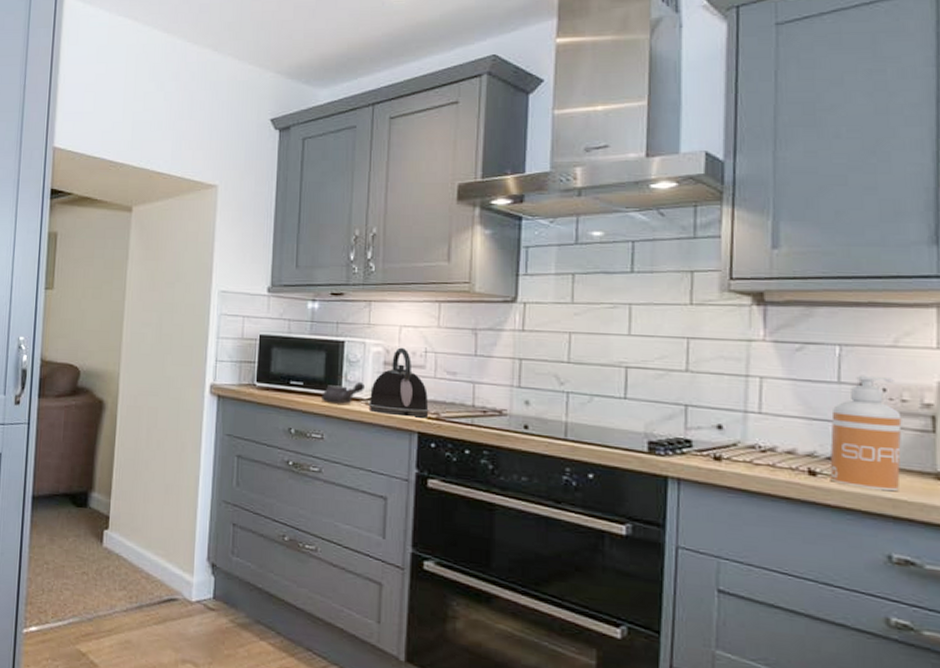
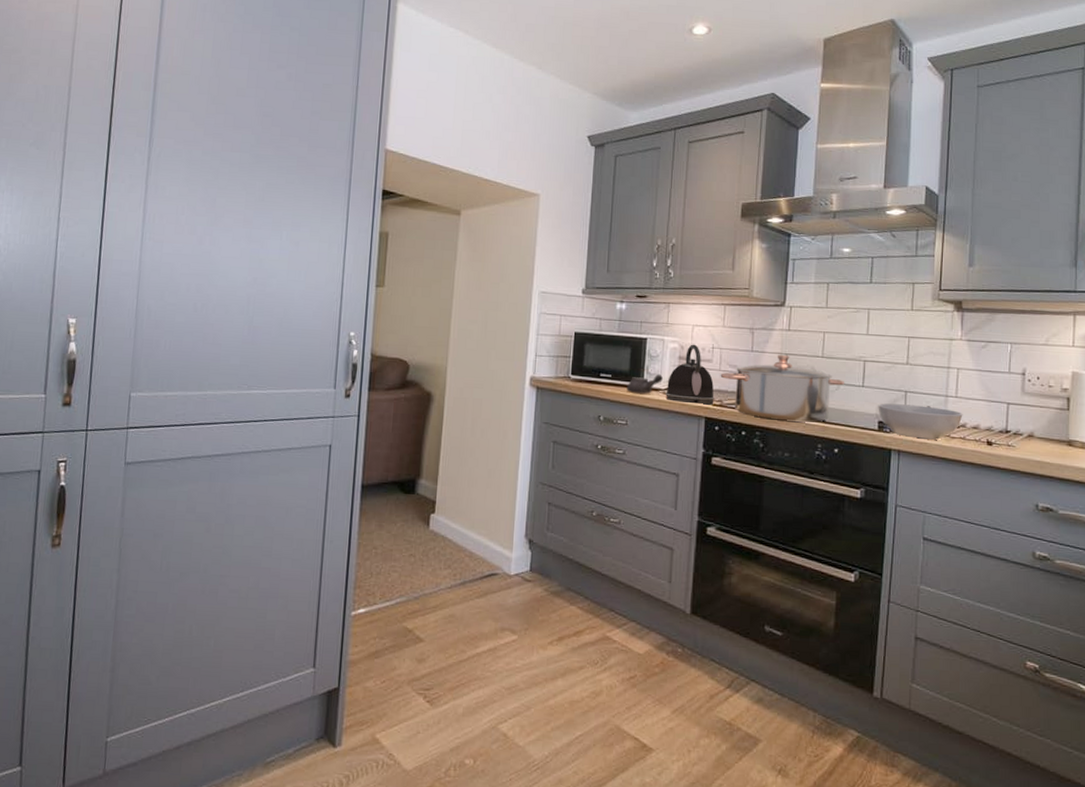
cooking pot: none [436,359,601,442] -> present [720,354,845,423]
bowl: none [647,419,771,467] -> present [878,403,963,440]
soap dispenser: present [829,376,902,492] -> none [1001,368,1048,456]

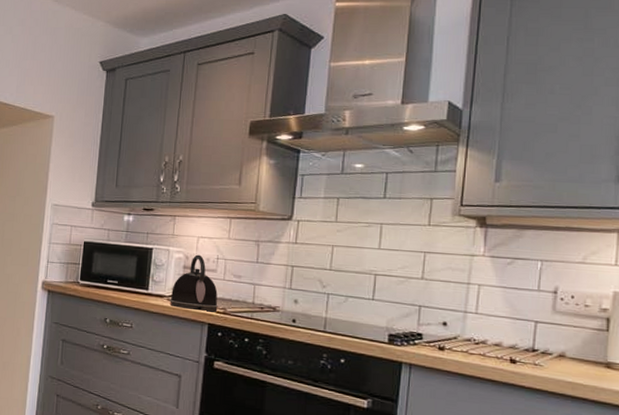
teapot: present [627,374,663,395] -> none [132,281,167,301]
cooking pot: present [720,354,845,423] -> none [224,266,354,333]
bowl: present [878,403,963,440] -> none [388,316,484,355]

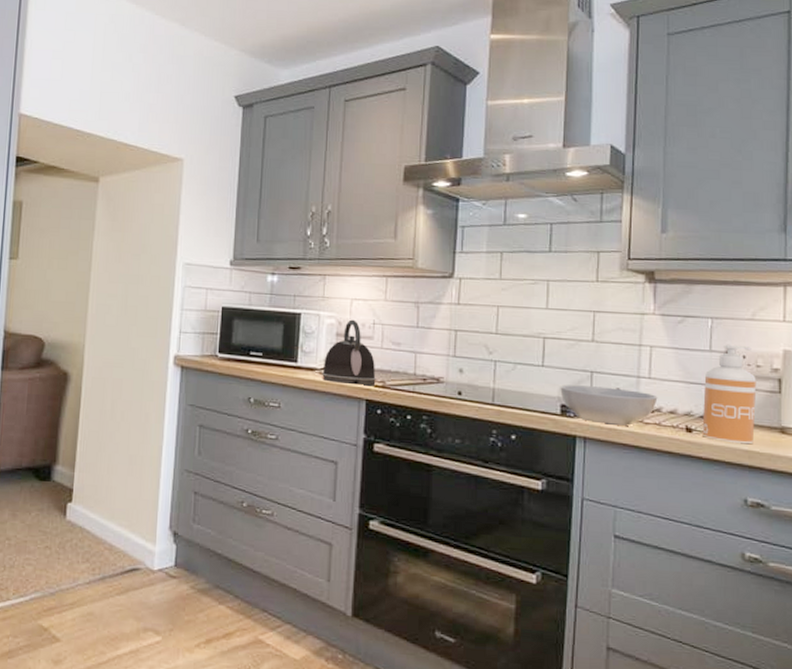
bowl: none [388,316,484,355] -> present [560,384,658,426]
soap dispenser: none [526,286,584,377] -> present [702,345,757,445]

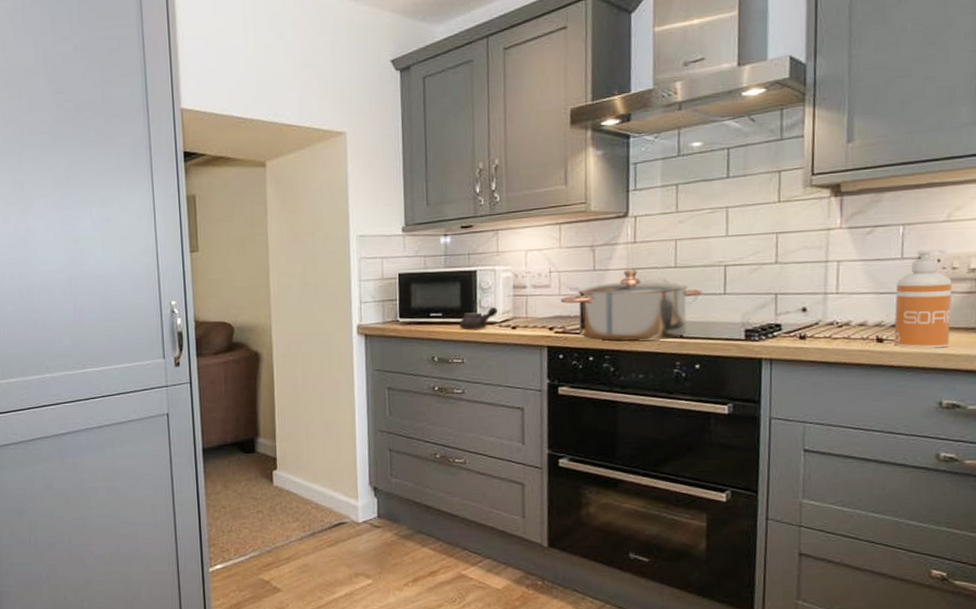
teapot: none [279,352,319,375] -> present [459,306,497,331]
kettle: present [322,319,376,386] -> none [502,270,556,335]
cooking pot: none [382,330,523,406] -> present [560,269,704,341]
bowl: present [560,384,658,426] -> none [743,307,846,344]

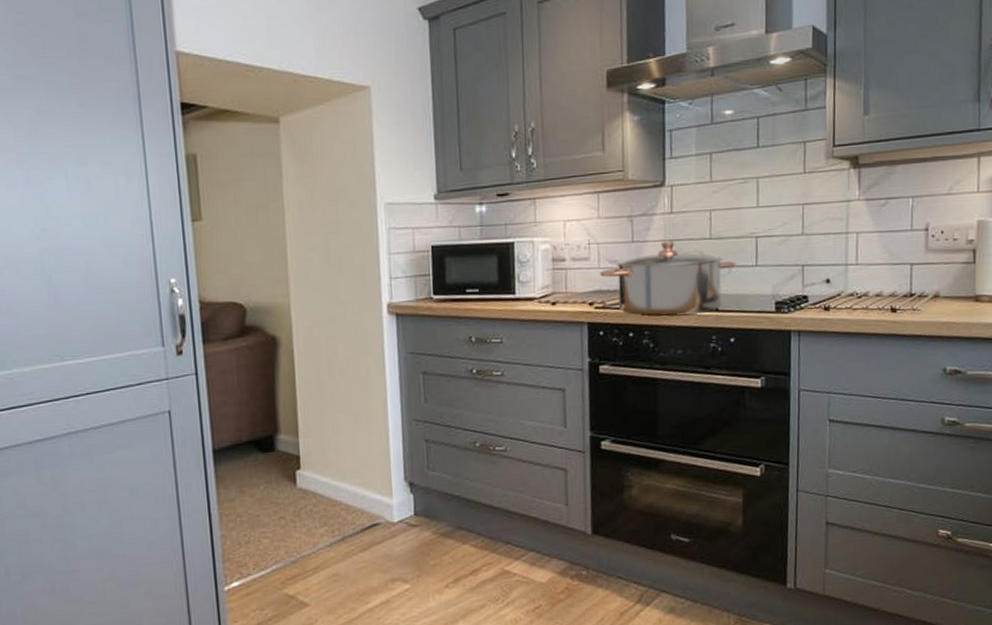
teapot: present [459,306,497,331] -> none [497,281,537,308]
soap dispenser: present [894,249,952,349] -> none [905,221,954,318]

